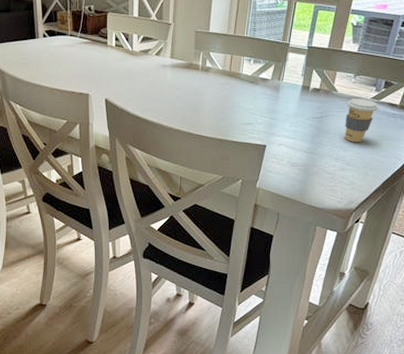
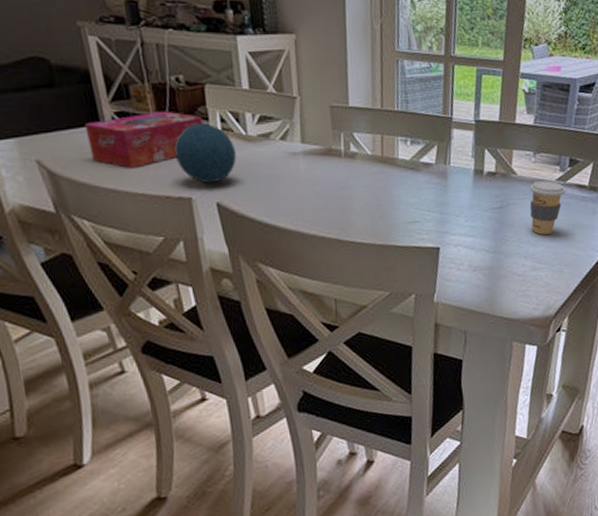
tissue box: none [25,31,103,70] -> present [84,111,203,168]
decorative orb: none [81,40,123,84] -> present [174,123,236,183]

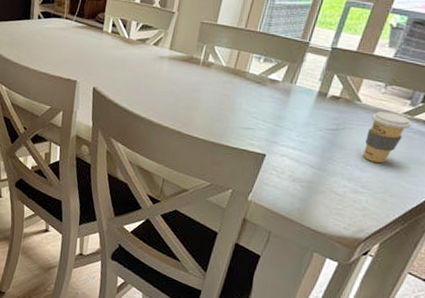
tissue box: present [84,111,203,168] -> none [18,14,99,53]
decorative orb: present [174,123,236,183] -> none [73,25,118,72]

